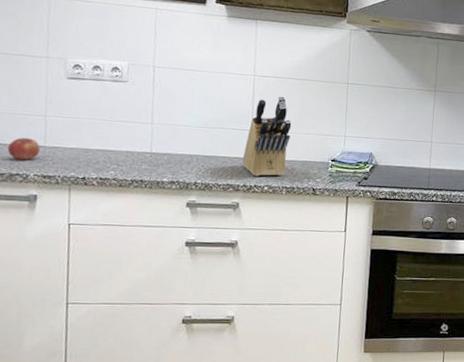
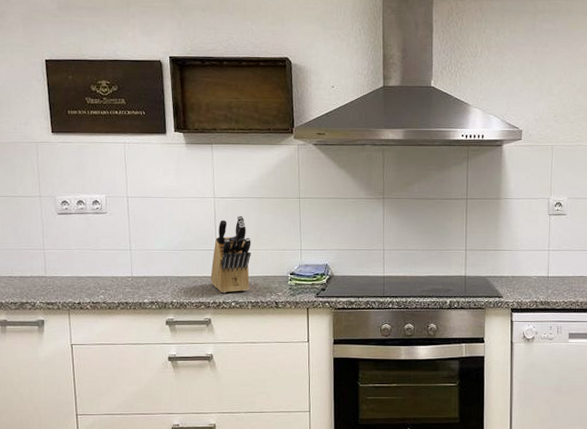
apple: present [7,137,40,160] -> none [17,270,42,290]

